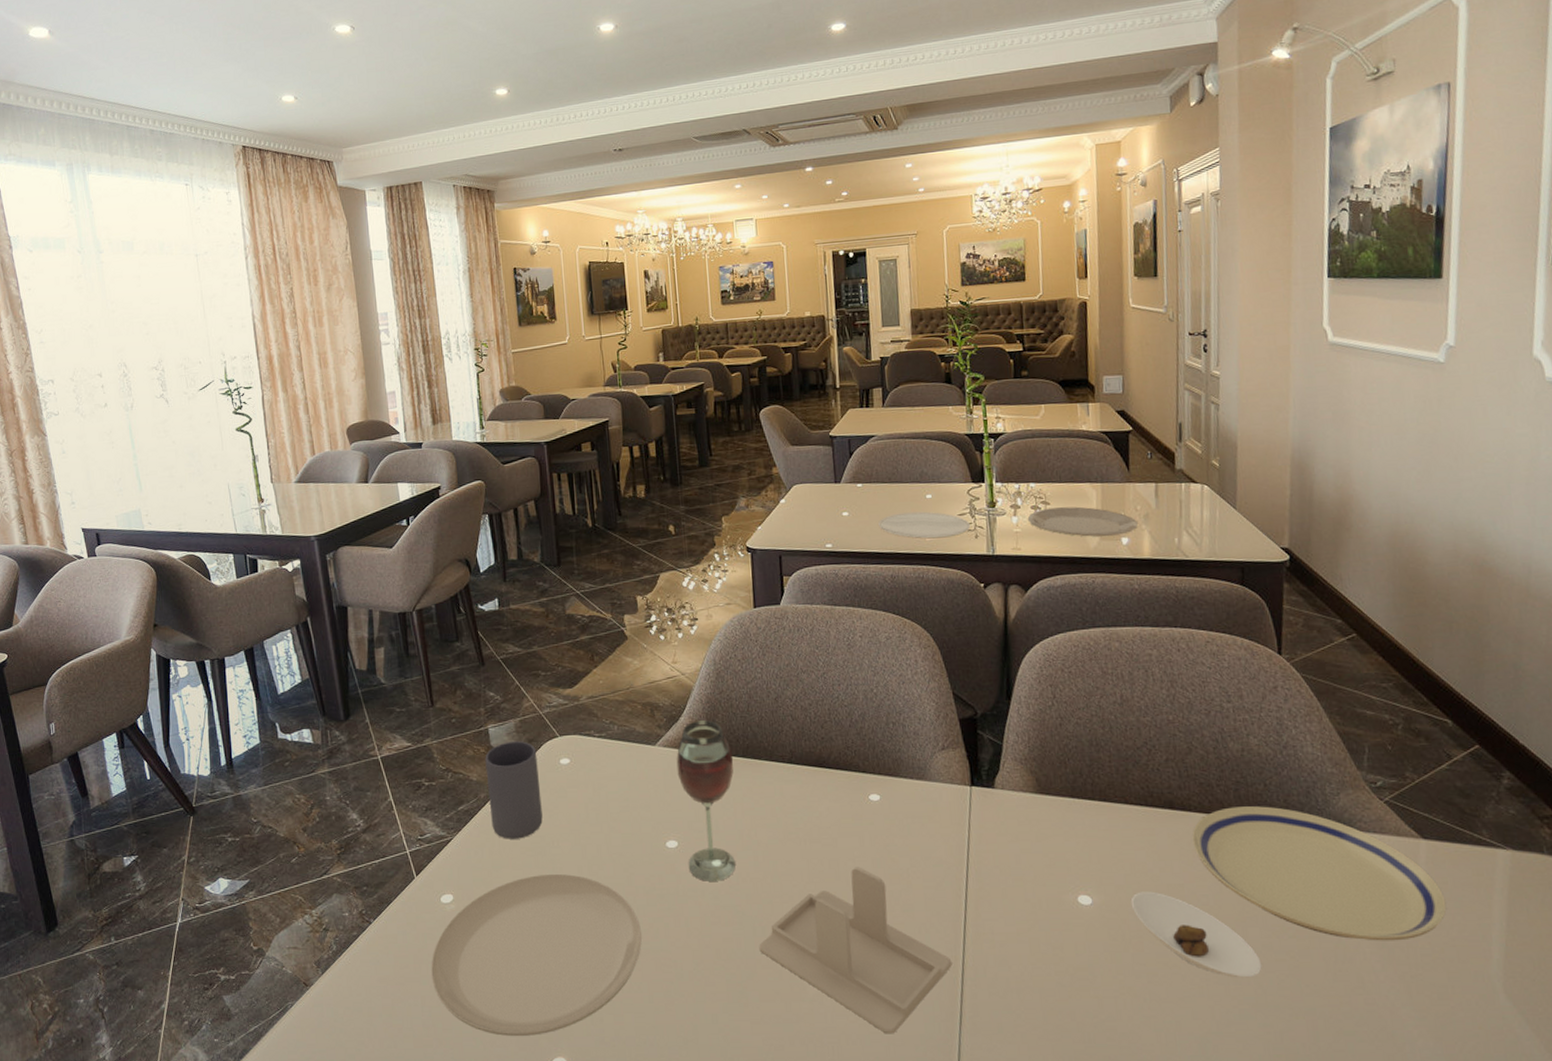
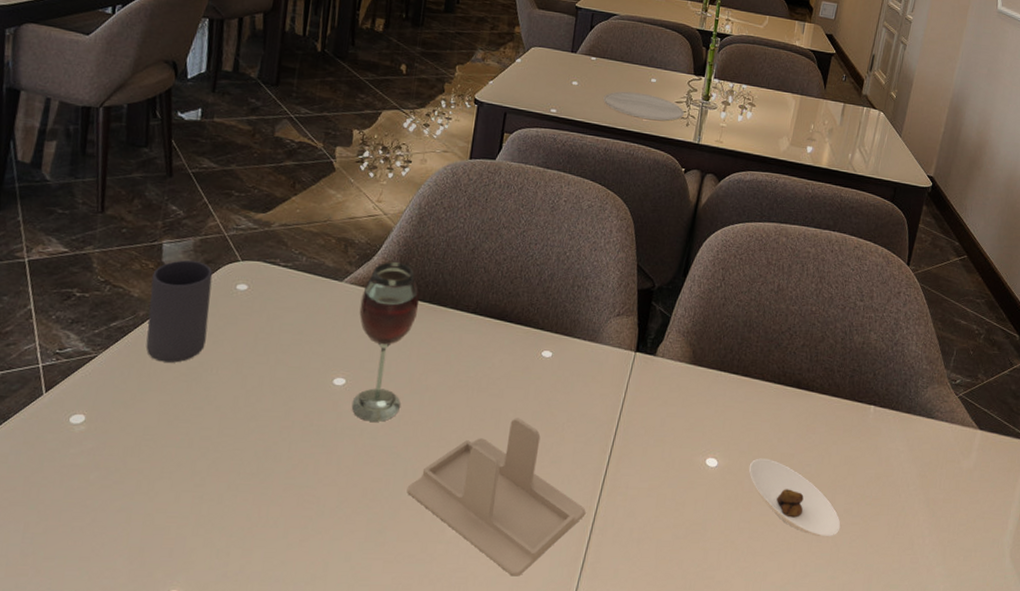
plate: present [431,873,642,1036] -> none [41,401,290,568]
plate: present [1027,506,1138,537] -> none [734,109,823,144]
plate: present [1192,806,1447,941] -> none [808,391,985,512]

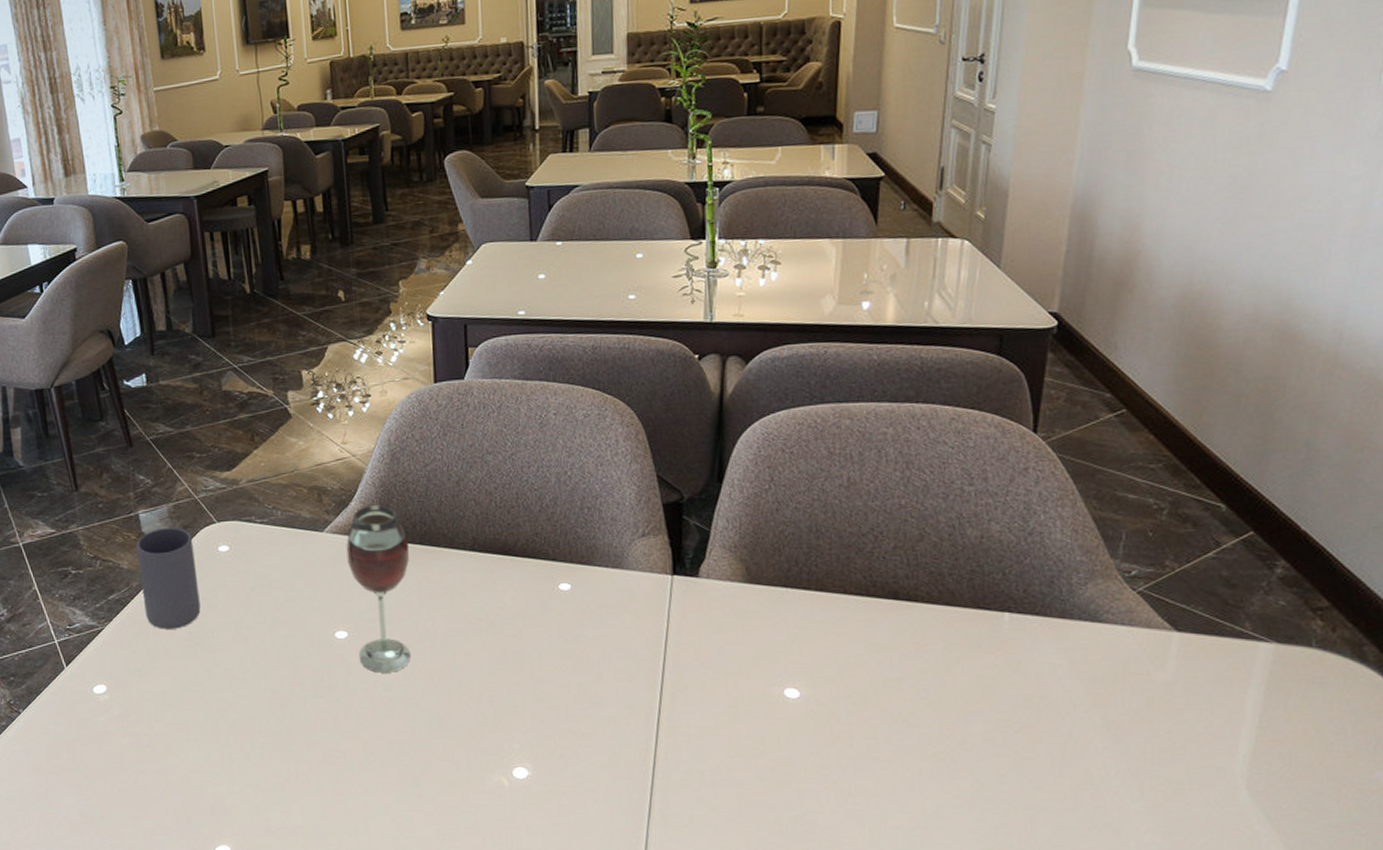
napkin holder: present [406,418,586,577] -> none [435,658,643,826]
plate: present [603,91,684,122] -> none [580,273,686,305]
saucer: present [748,458,841,537] -> none [842,685,982,773]

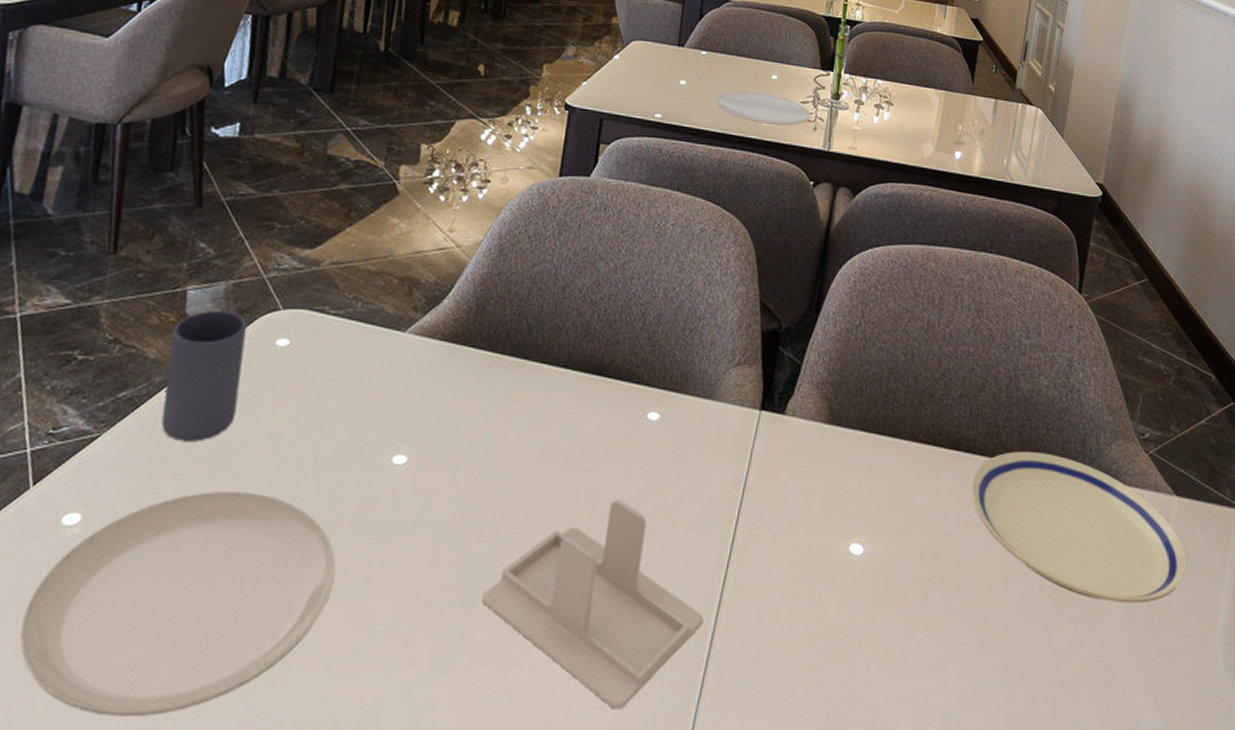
plate: none [85,664,309,824] -> present [19,490,336,716]
wineglass: present [346,505,410,673] -> none [414,305,499,510]
napkin holder: none [435,658,643,826] -> present [481,499,704,709]
plate: none [580,273,686,305] -> present [716,90,811,126]
plate: none [916,596,1194,737] -> present [971,451,1187,603]

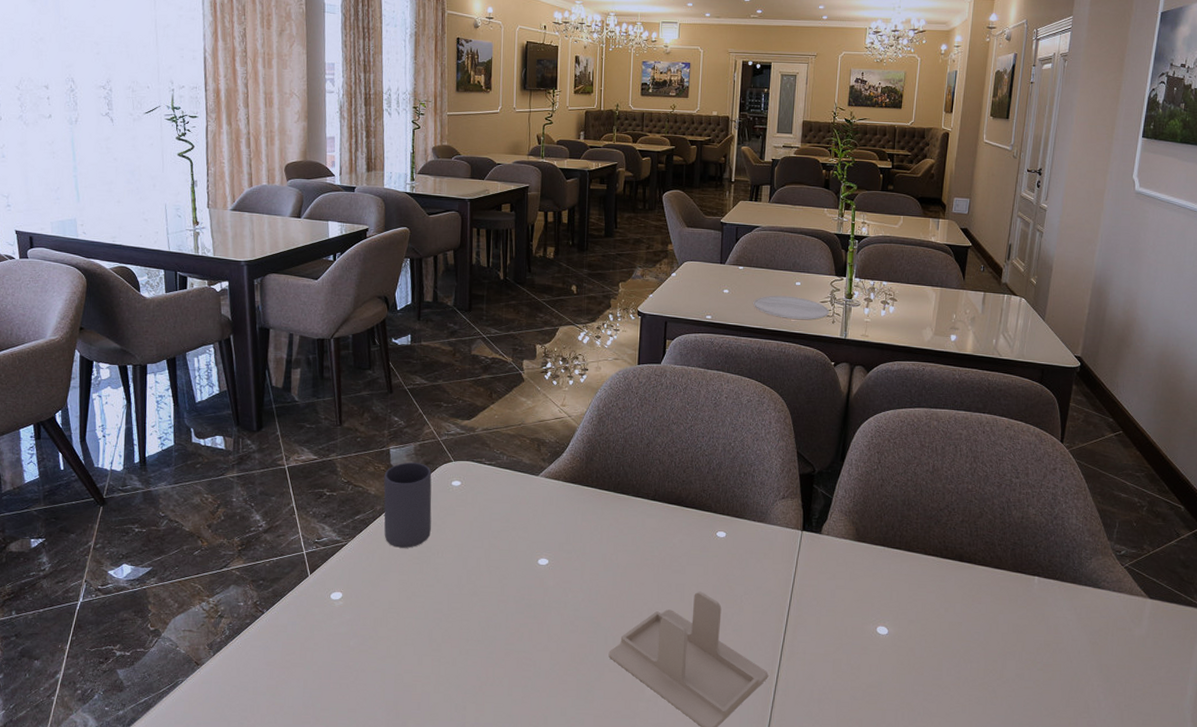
plate: present [19,490,336,716] -> none [315,580,508,718]
plate: present [971,451,1187,603] -> none [973,563,1159,677]

